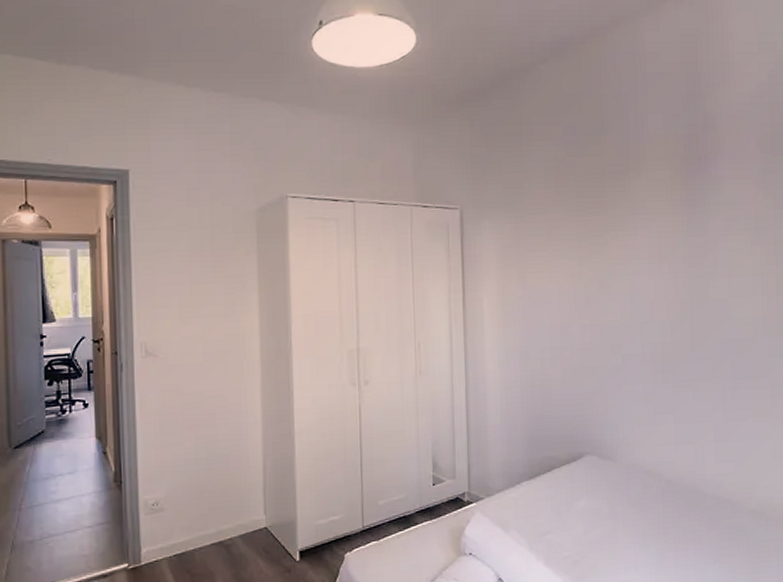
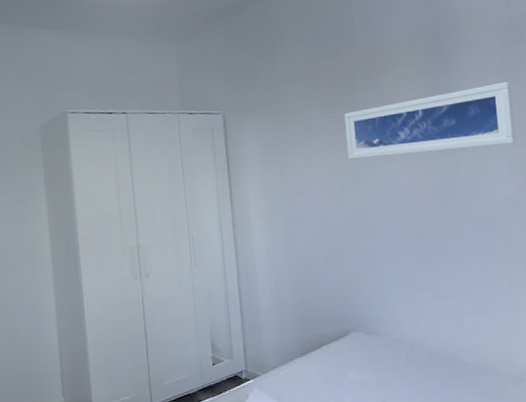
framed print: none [591,194,770,268] -> present [344,81,516,159]

